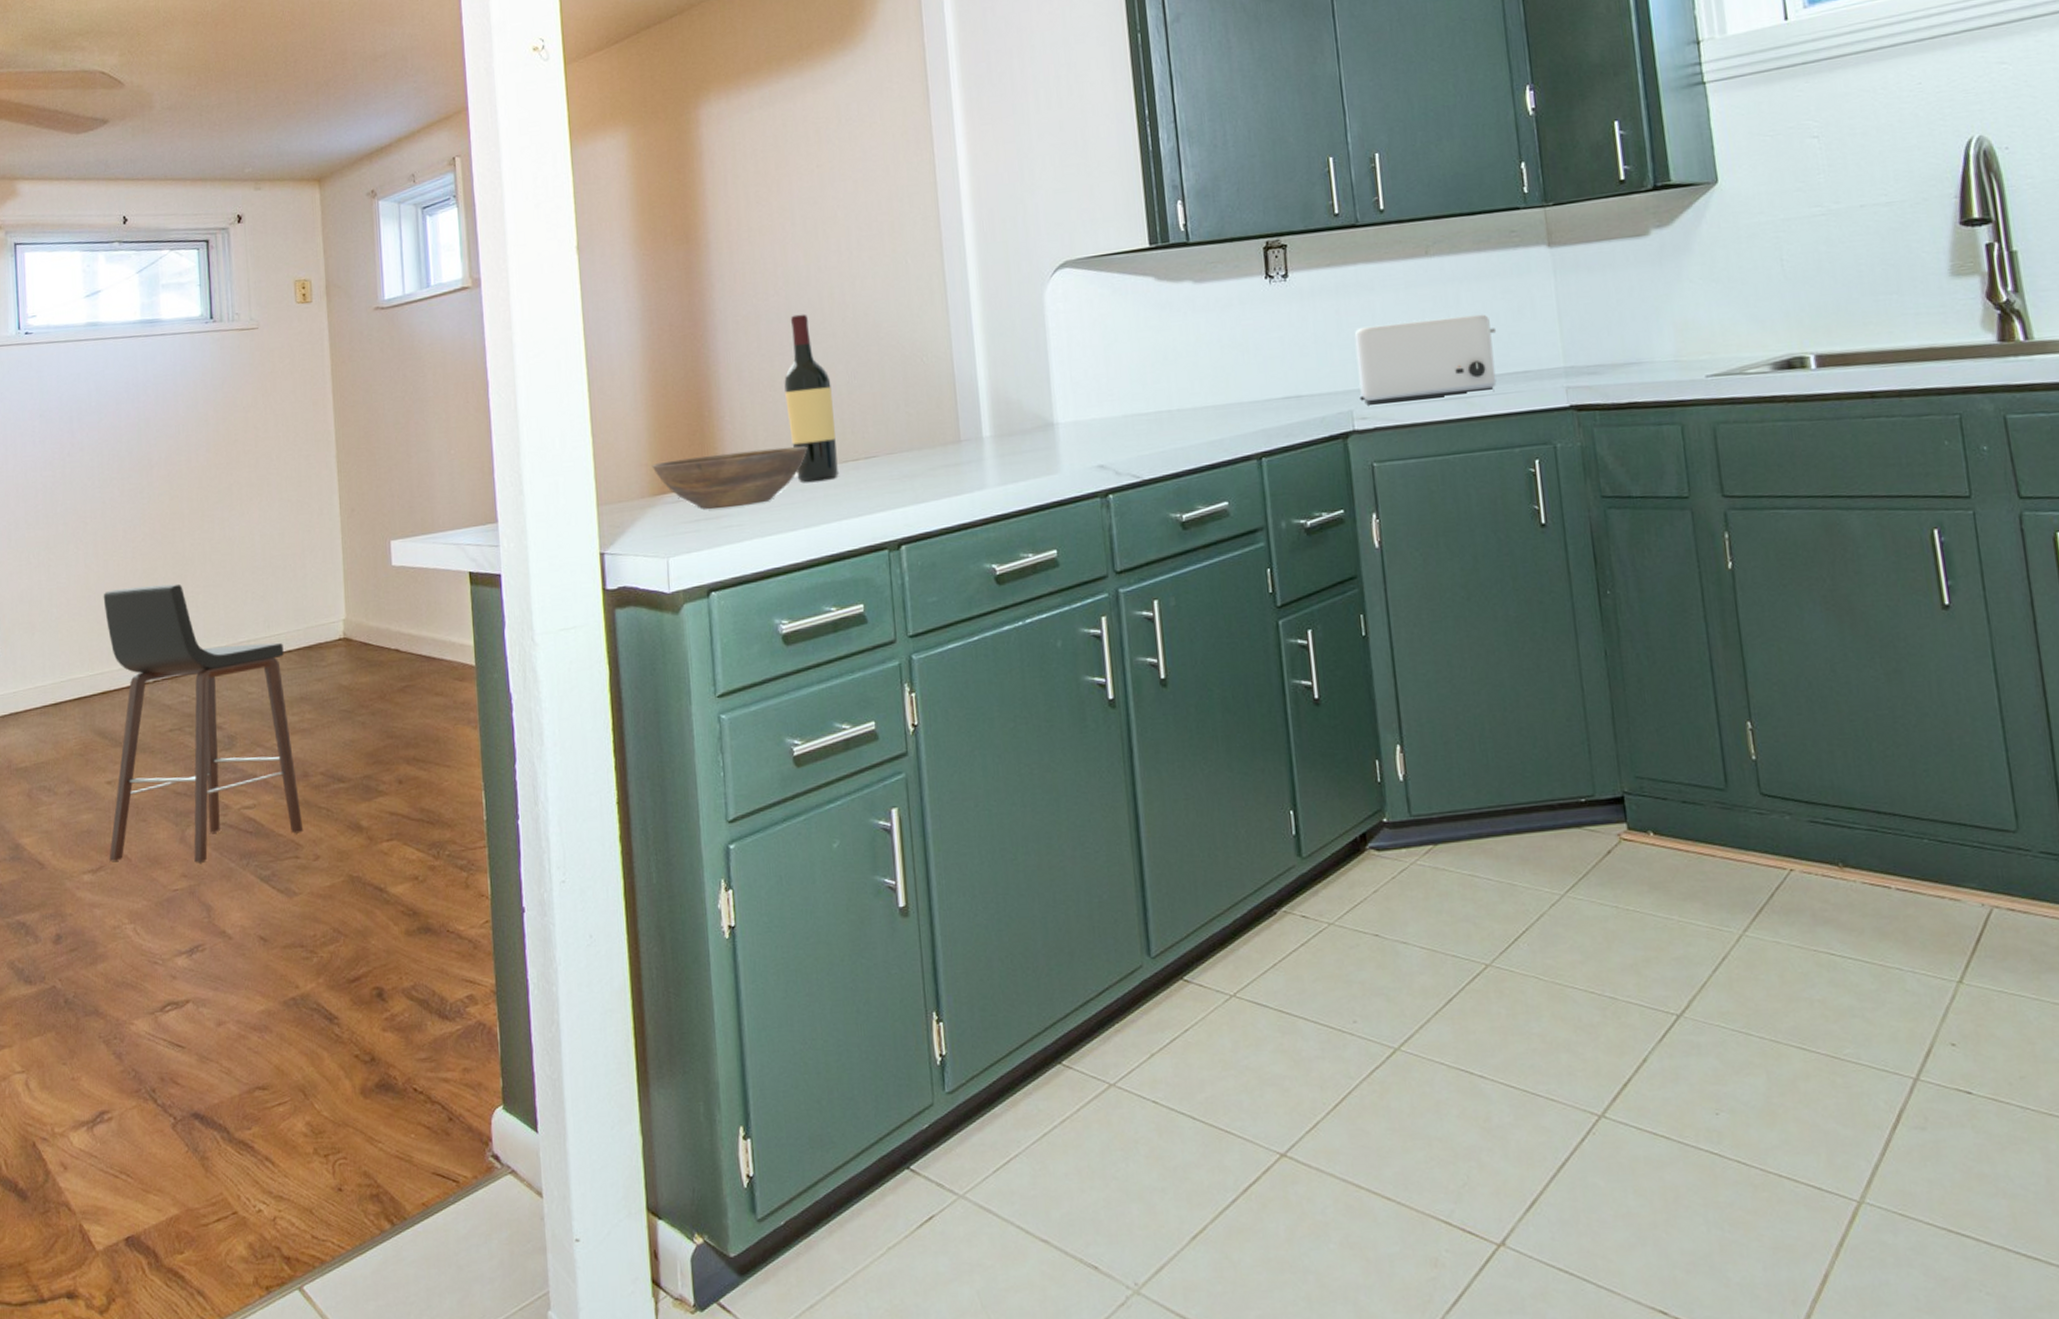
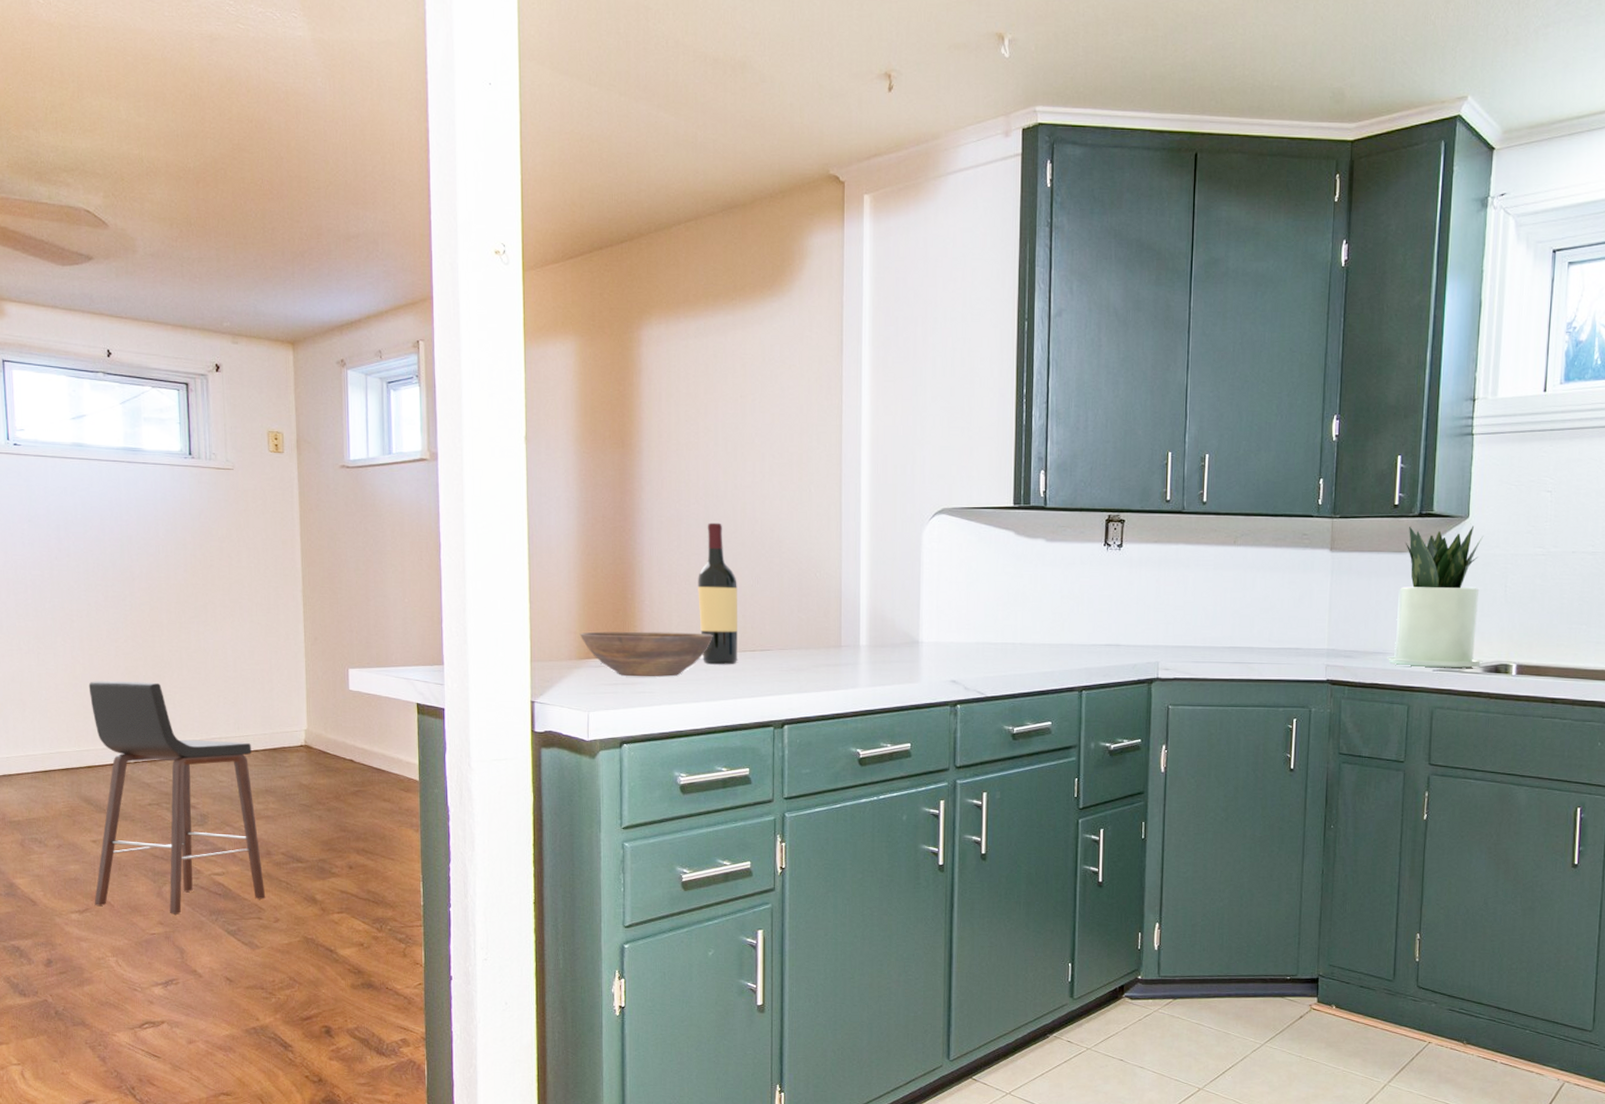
toaster: present [1354,314,1497,407] -> none [1165,596,1280,662]
planter: none [1641,192,1768,378] -> present [1387,526,1484,669]

